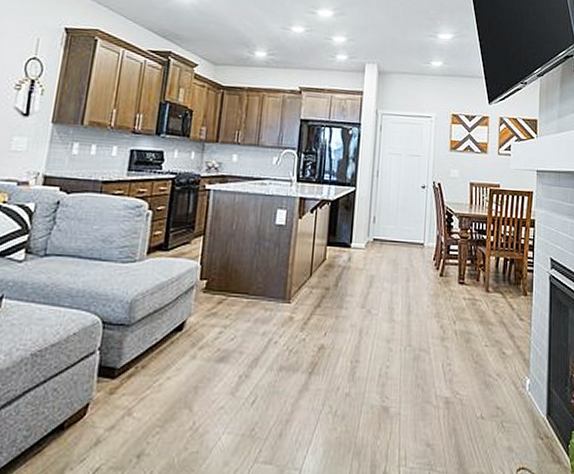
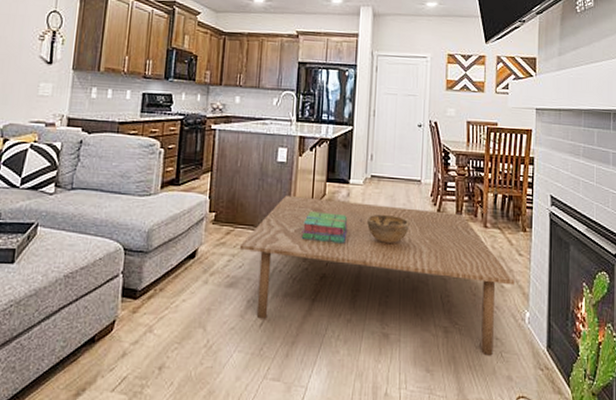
coffee table: none [232,261,516,426] -> present [239,196,515,356]
stack of books: none [299,278,348,311] -> present [301,212,348,244]
decorative bowl: none [368,279,412,310] -> present [367,214,409,243]

